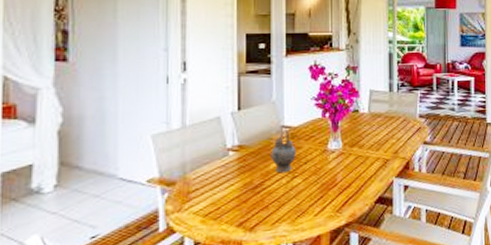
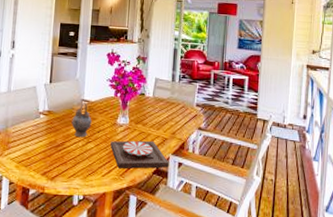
plate: none [322,164,394,204] -> present [110,140,169,169]

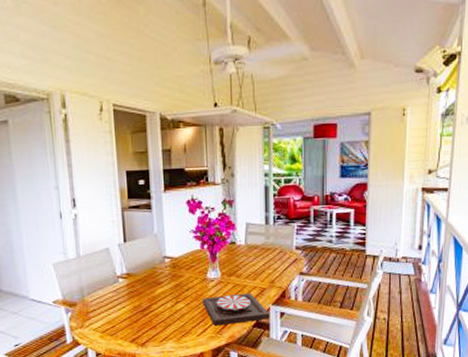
teapot: present [71,102,92,138] -> none [155,259,179,299]

